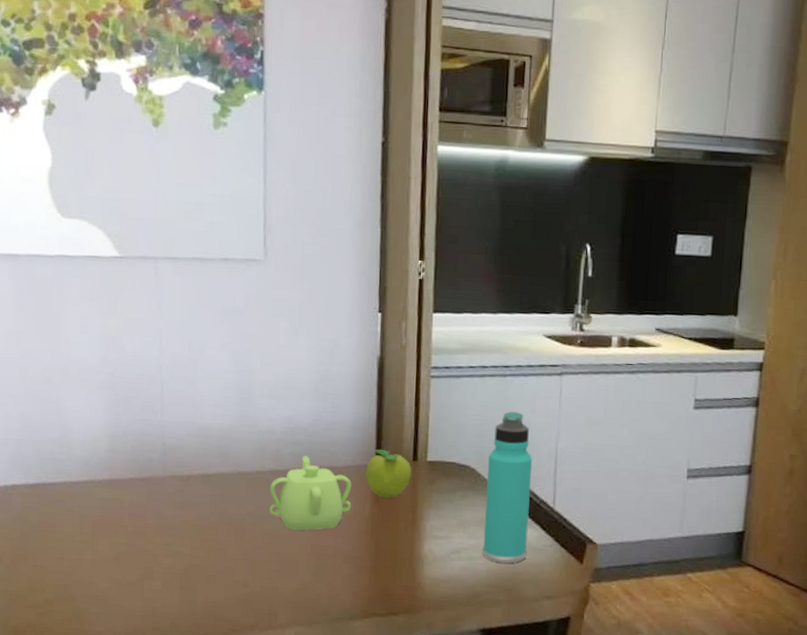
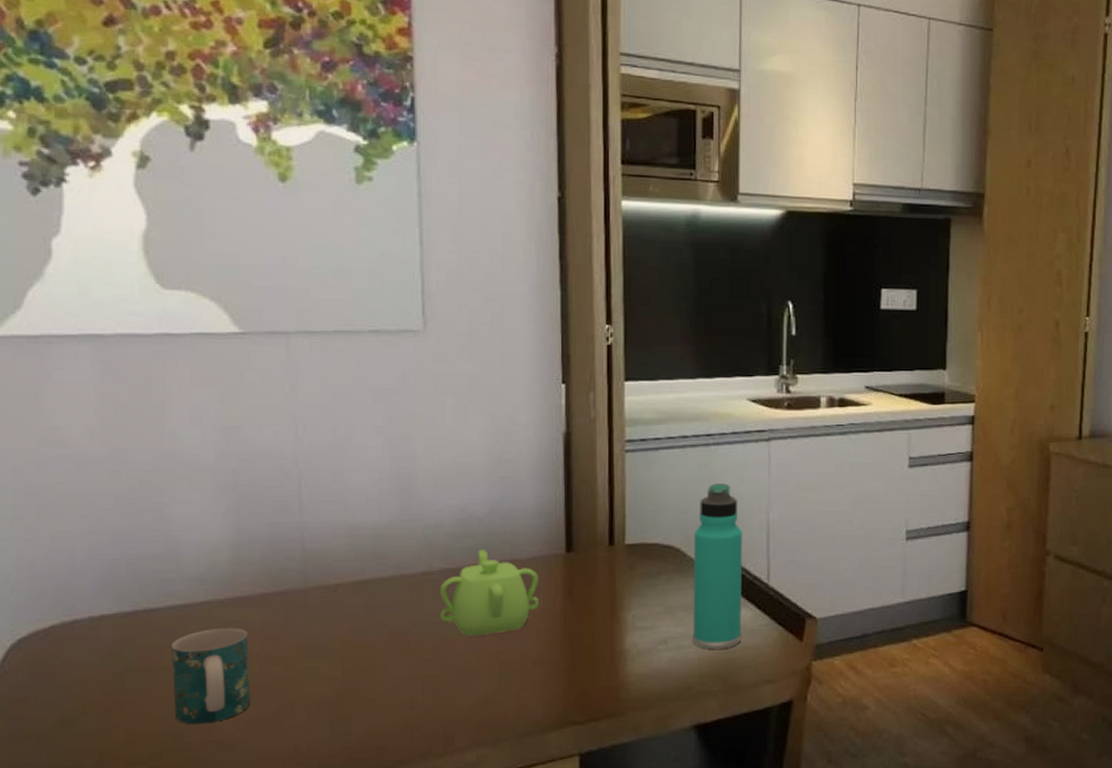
mug: none [63,503,120,581] -> present [172,628,250,725]
fruit: present [365,449,412,499] -> none [555,535,609,590]

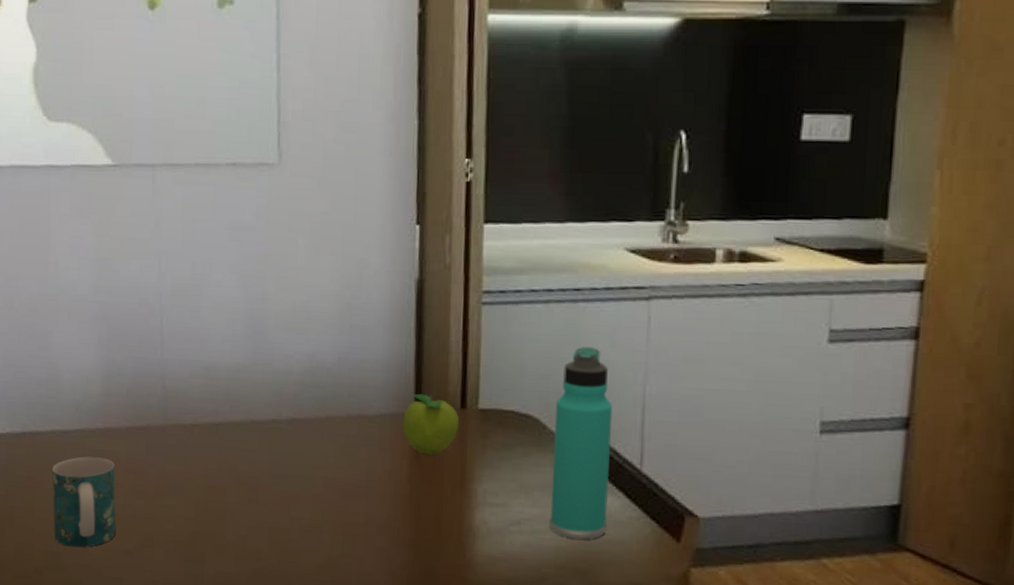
teapot: present [439,550,540,637] -> none [287,401,386,493]
fruit: none [555,535,609,590] -> present [402,393,460,455]

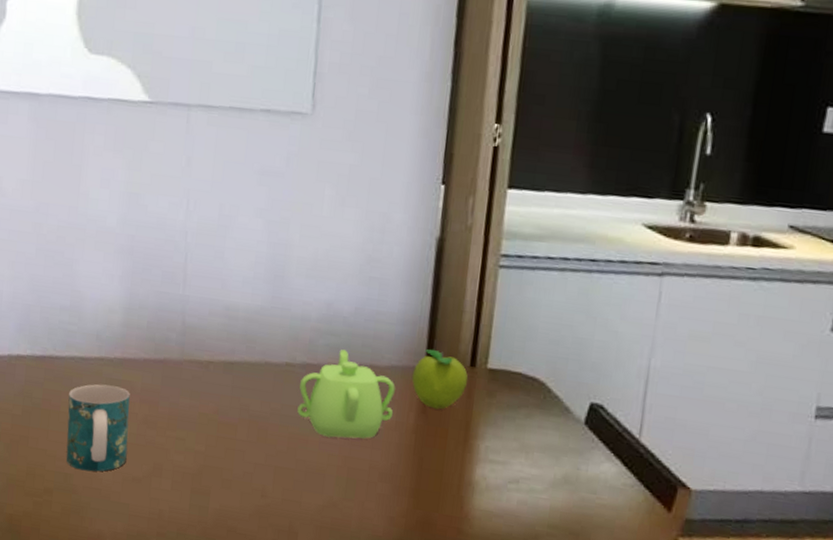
teapot: none [287,401,386,493] -> present [297,349,396,439]
thermos bottle: present [550,347,613,540] -> none [546,316,618,503]

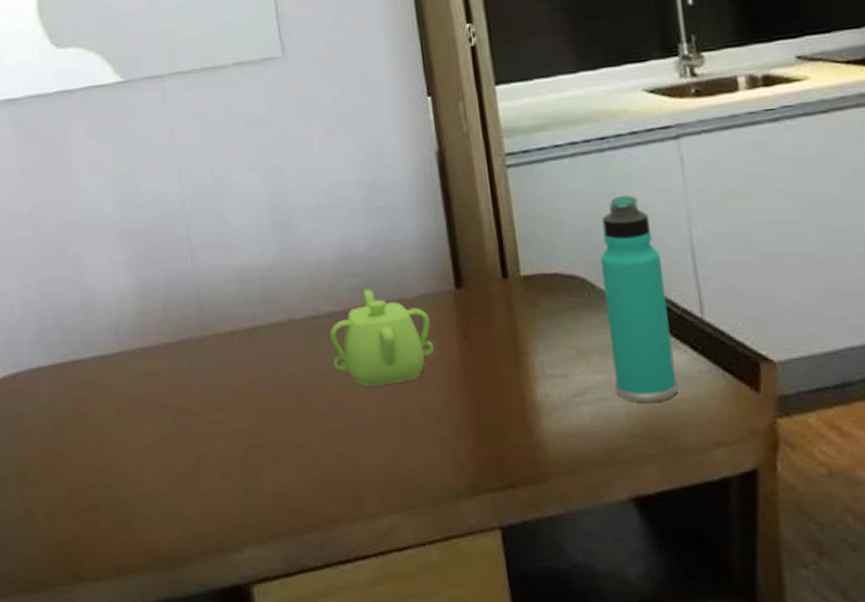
mug: present [66,384,130,472] -> none [97,379,168,478]
fruit: present [412,349,468,410] -> none [444,268,504,332]
thermos bottle: none [546,316,618,503] -> present [600,196,678,403]

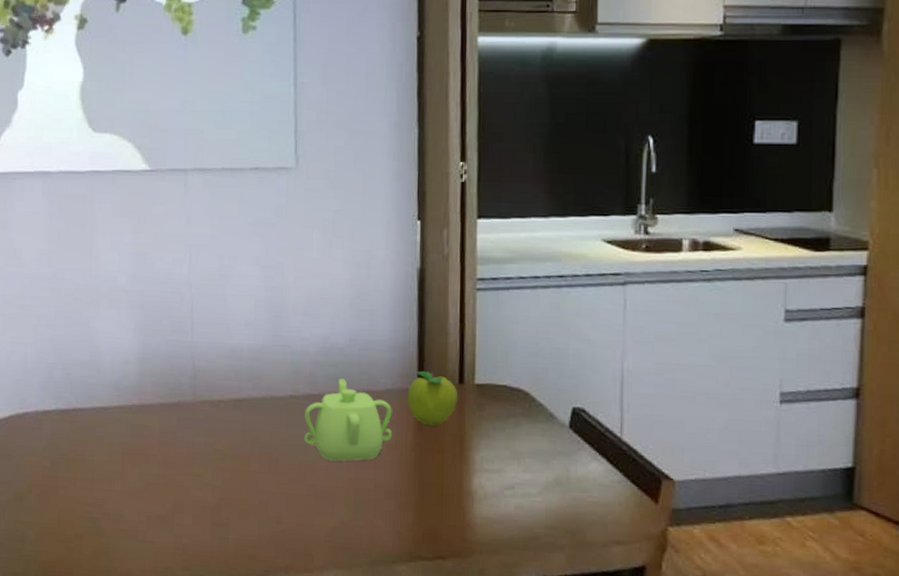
fruit: none [444,268,504,332] -> present [407,370,458,426]
thermos bottle: present [600,196,678,403] -> none [540,327,595,502]

